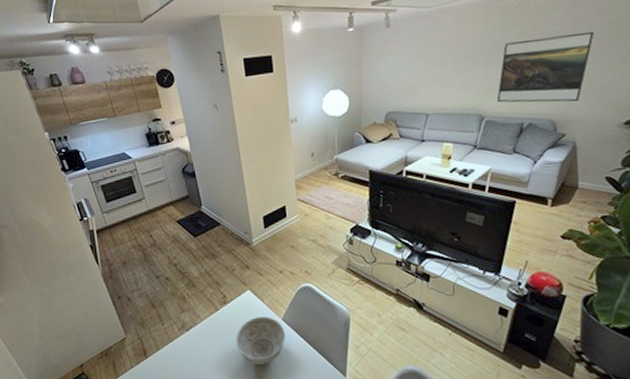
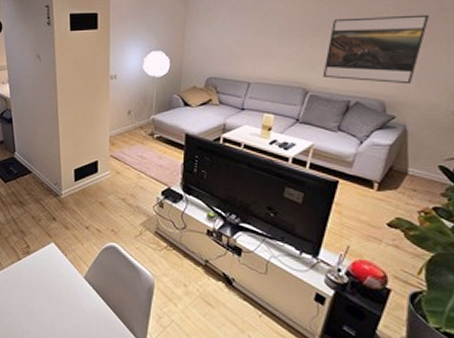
decorative bowl: present [235,317,285,365] -> none [35,272,86,323]

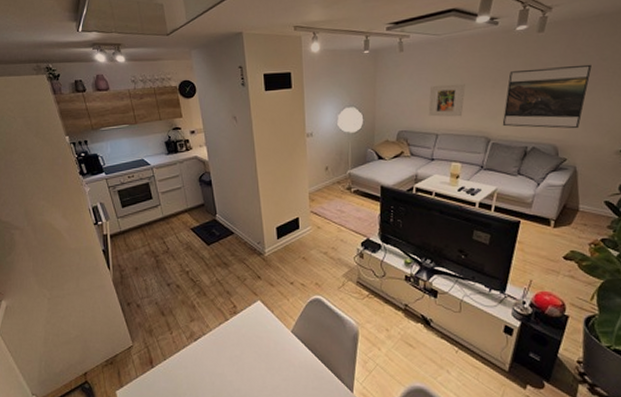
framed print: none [240,30,283,66] -> present [428,83,465,117]

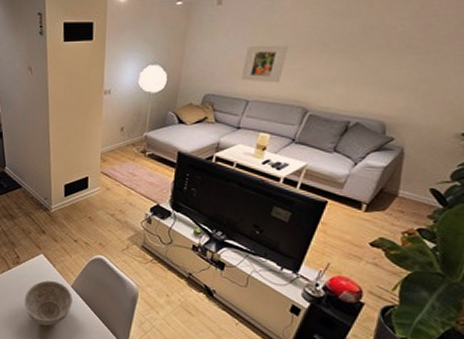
decorative bowl: none [244,328,294,377] -> present [24,280,73,326]
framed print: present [502,64,592,129] -> none [325,30,447,106]

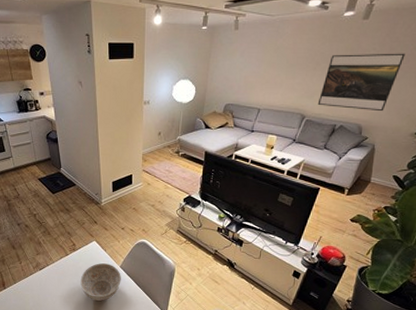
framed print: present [240,45,288,83] -> none [254,64,290,95]
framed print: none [325,30,447,106] -> present [317,53,405,112]

